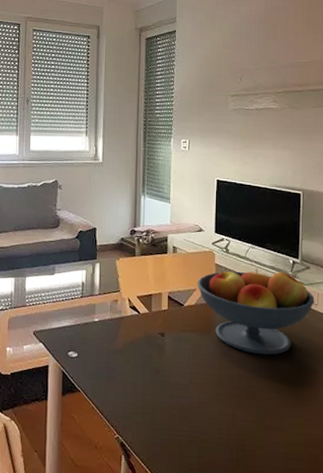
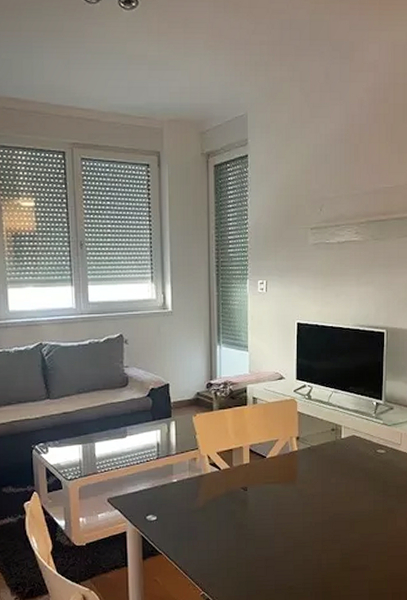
fruit bowl: present [197,268,315,355] -> none [279,413,398,499]

